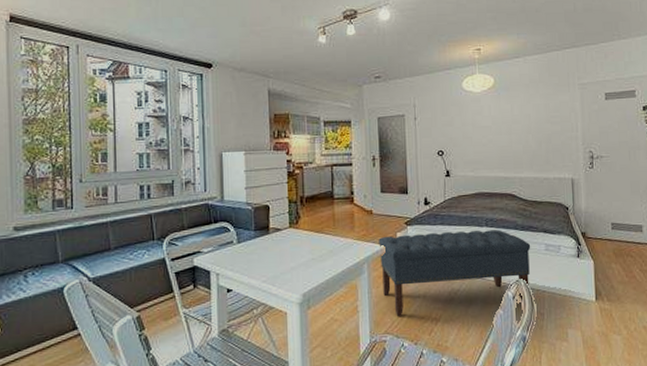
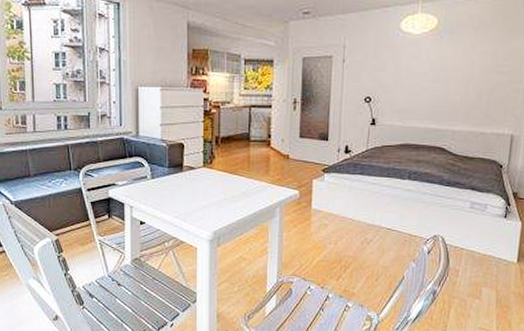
bench: present [378,230,531,316] -> none [293,182,455,260]

